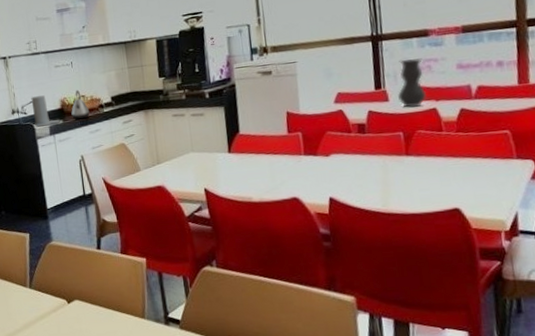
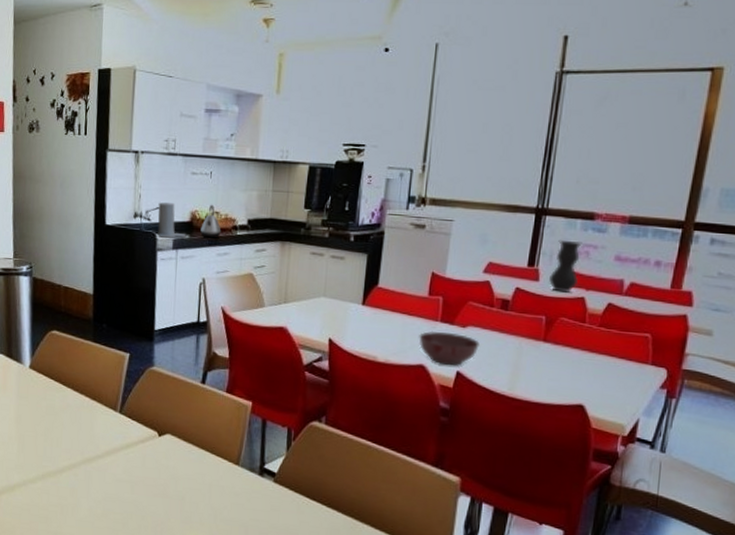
bowl: none [287,163,346,194] -> present [419,330,480,365]

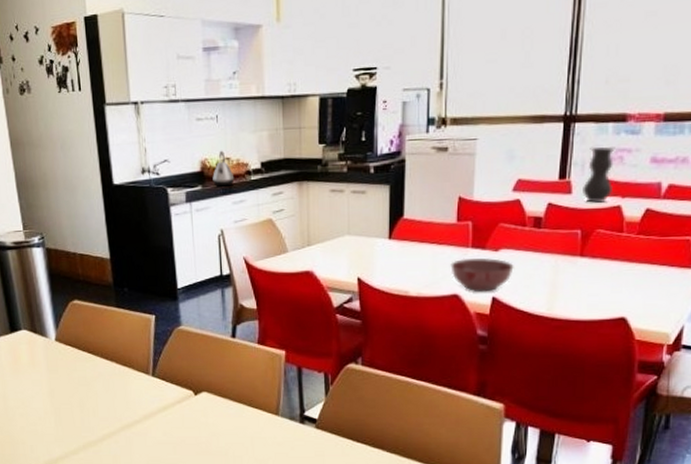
paper towel: present [157,202,187,239] -> none [165,154,199,192]

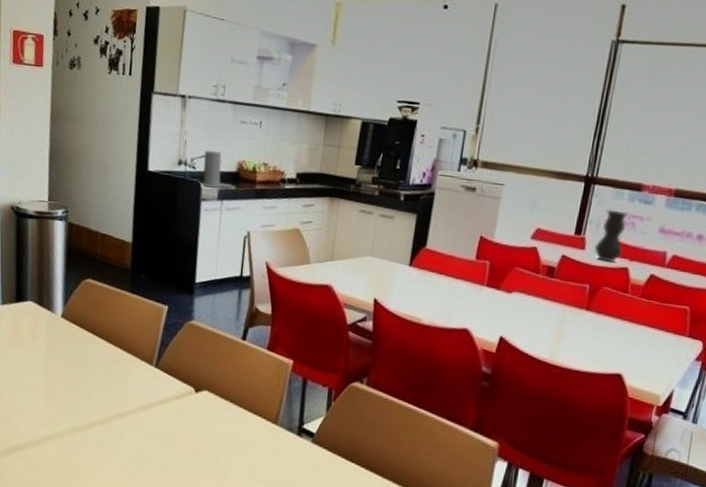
paper towel: none [165,154,199,192] -> present [202,150,233,189]
kettle: present [212,150,235,187] -> none [247,155,269,191]
bowl: present [450,258,514,291] -> none [464,295,524,331]

